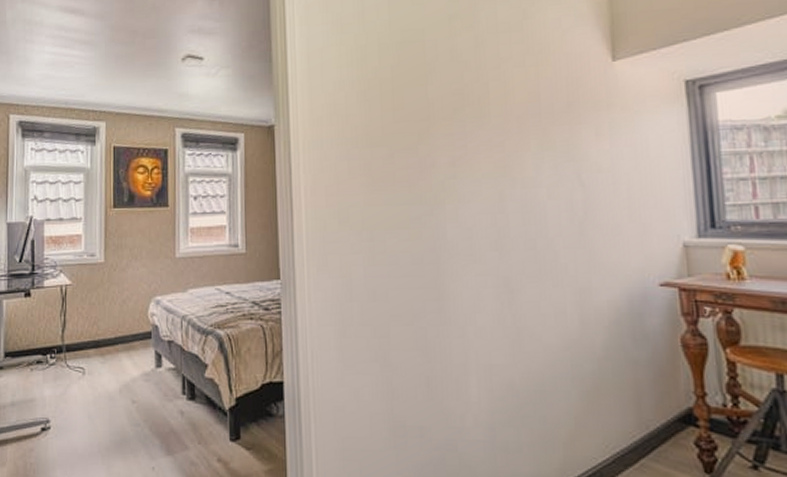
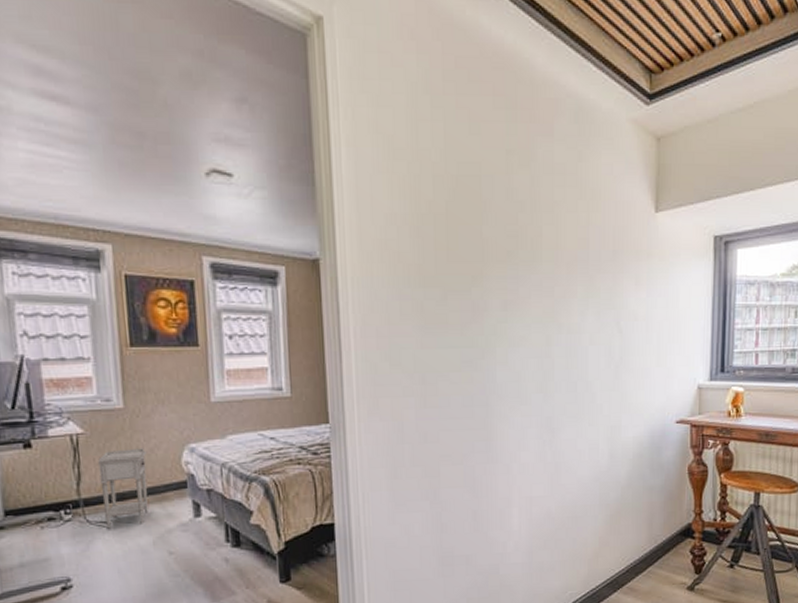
nightstand: none [80,299,121,374] -> present [98,448,148,529]

